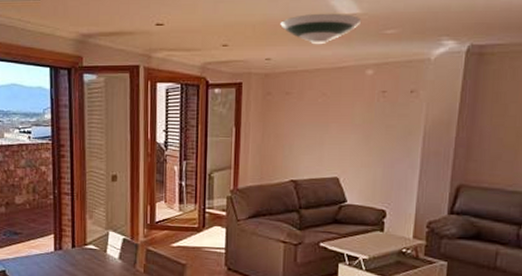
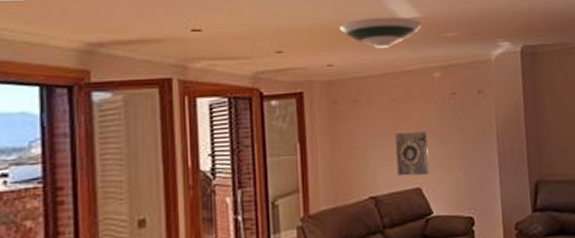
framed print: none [318,126,352,167] -> present [395,131,430,177]

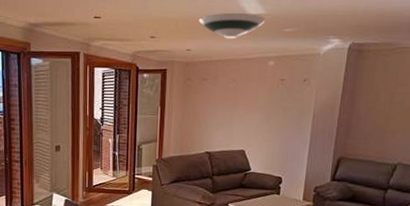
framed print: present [395,131,430,177] -> none [228,107,257,142]

